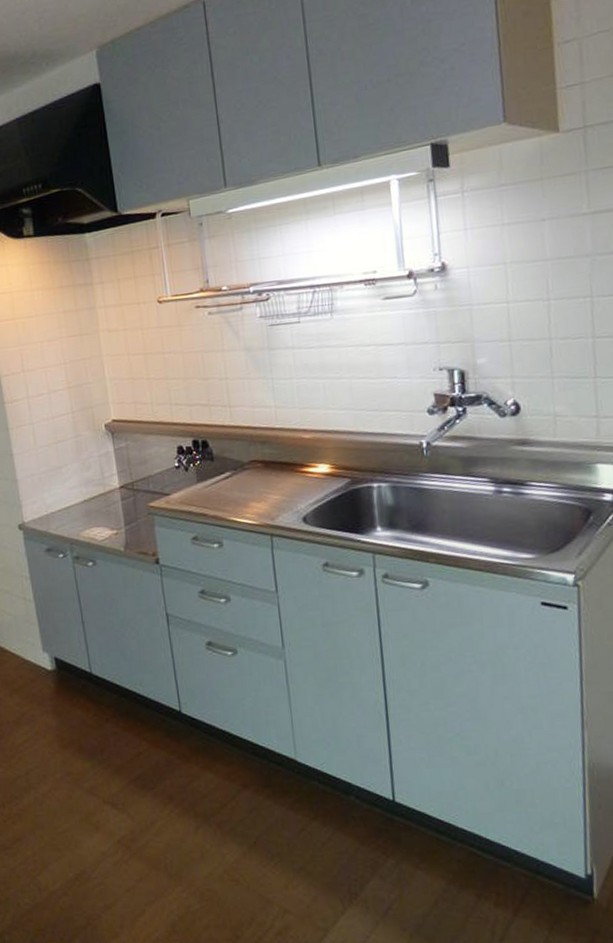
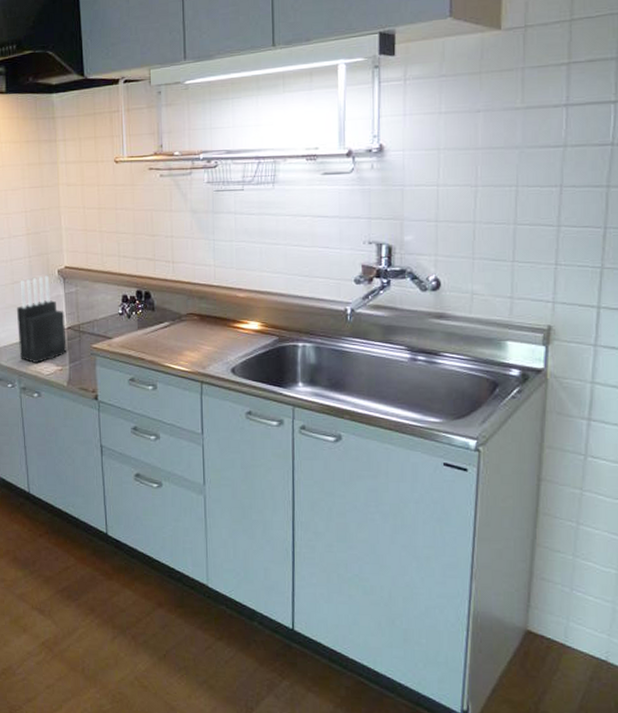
knife block: none [62,431,121,528] -> present [16,275,67,363]

